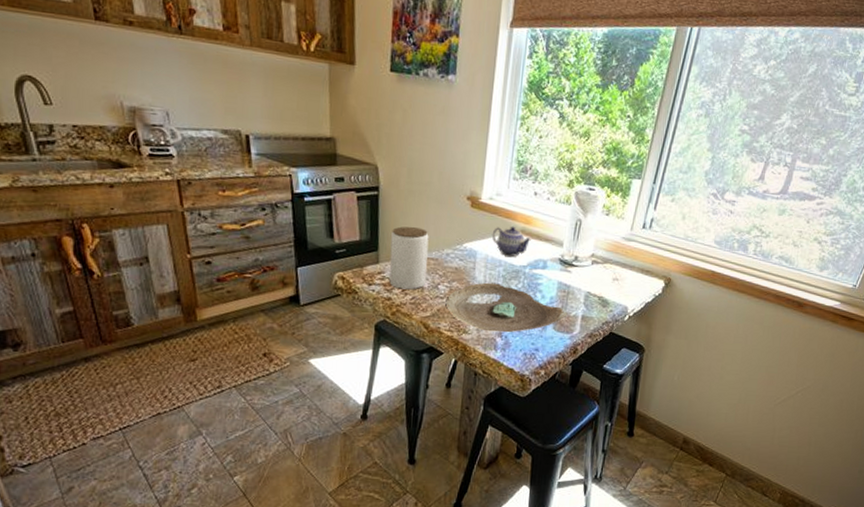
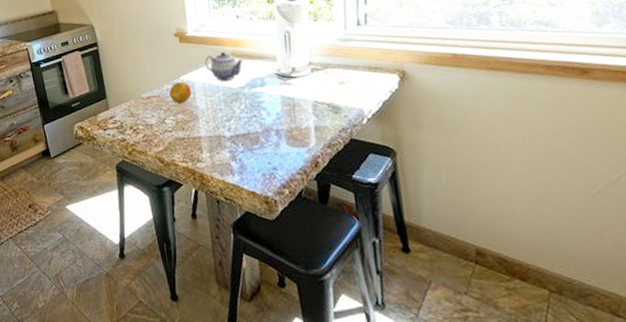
jar: present [389,226,429,290] -> none [114,71,154,129]
decorative bowl: present [446,282,568,333] -> none [175,108,299,157]
fruit: none [449,248,472,271] -> present [169,81,192,104]

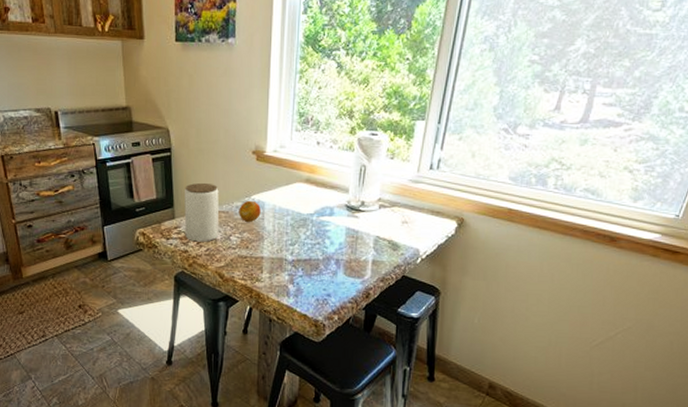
jar: none [114,71,154,129] -> present [183,183,219,242]
teapot: present [204,51,244,81] -> none [278,176,317,205]

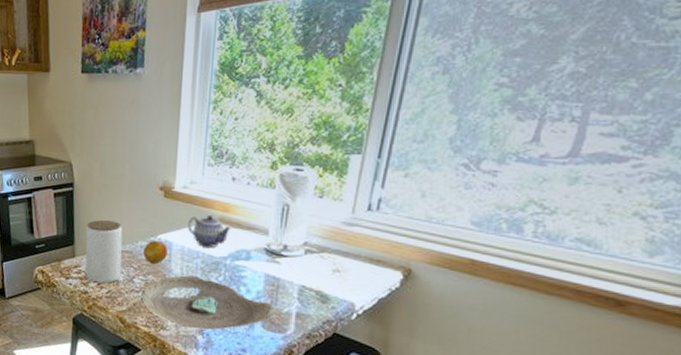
decorative bowl: none [239,232,358,280] -> present [142,275,279,331]
teapot: none [278,176,317,205] -> present [187,214,231,247]

